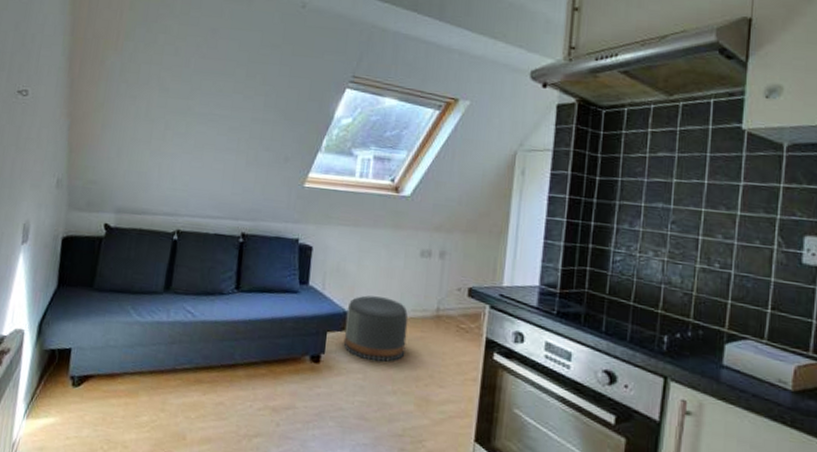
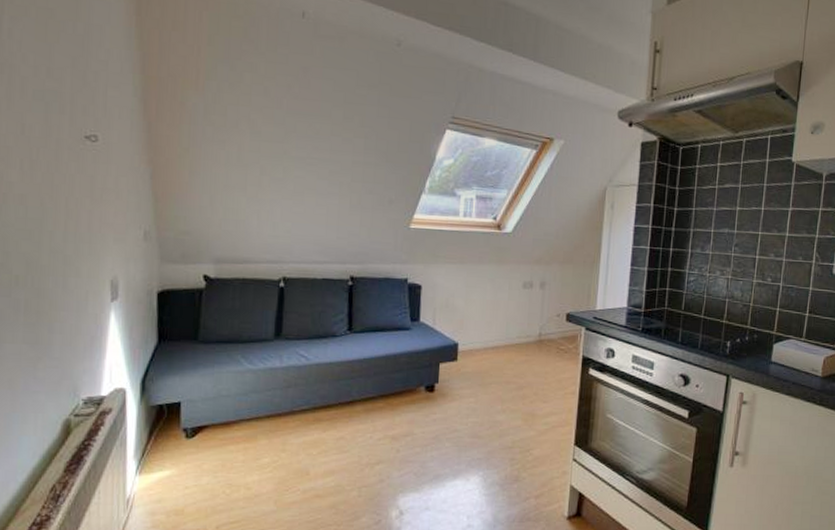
pouf: present [343,295,408,363] -> none [455,327,514,386]

